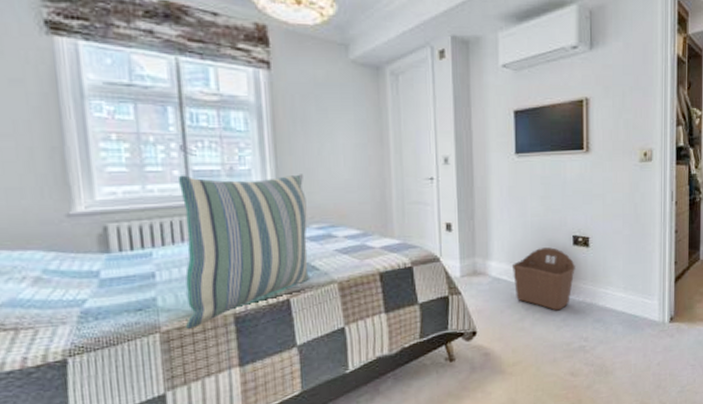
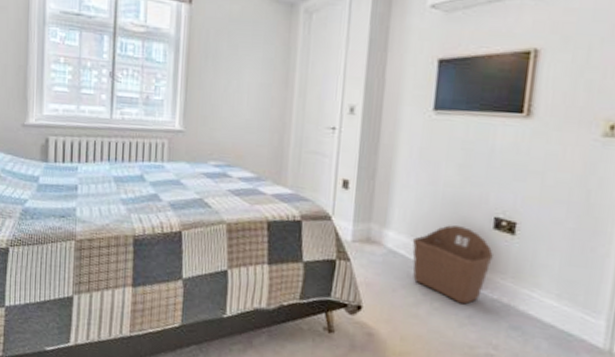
pillow: present [177,174,309,330] -> none [95,99,208,243]

